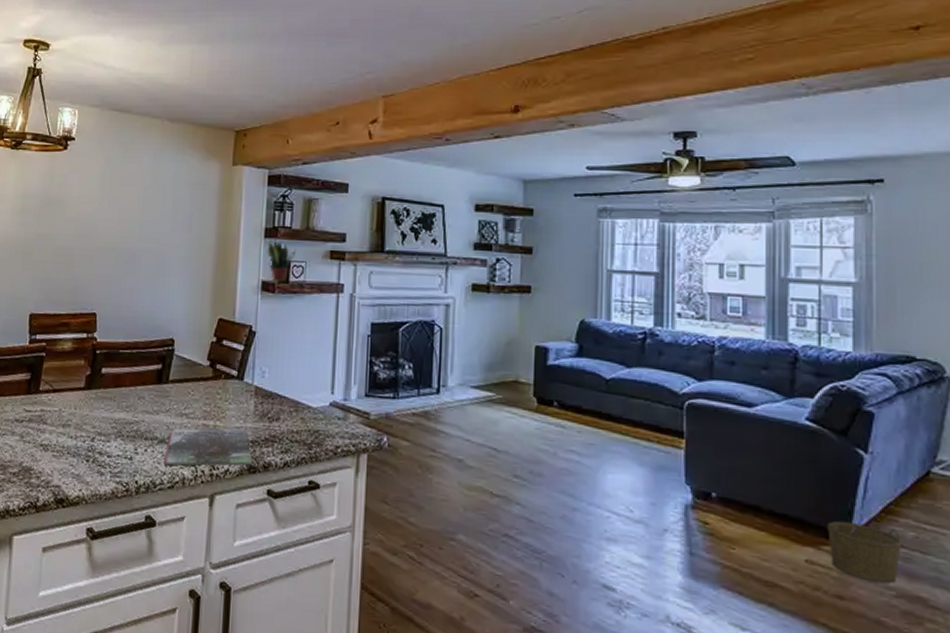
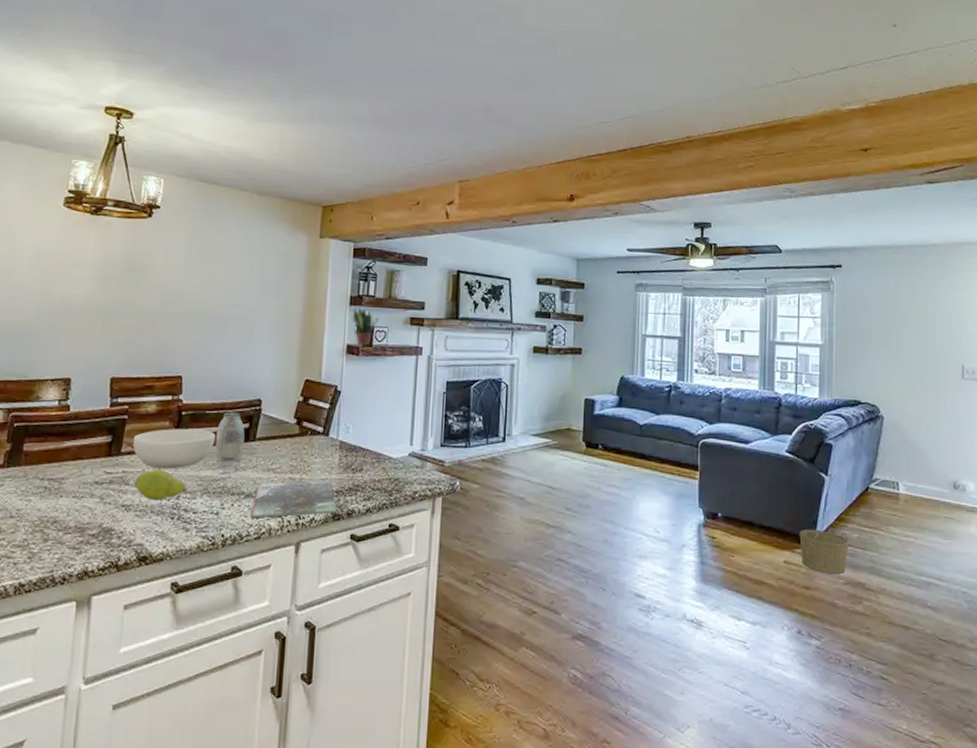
bowl: none [50,367,129,410] -> present [132,428,215,469]
fruit: none [52,408,102,442] -> present [134,469,187,501]
vase: none [128,351,158,416] -> present [215,412,245,473]

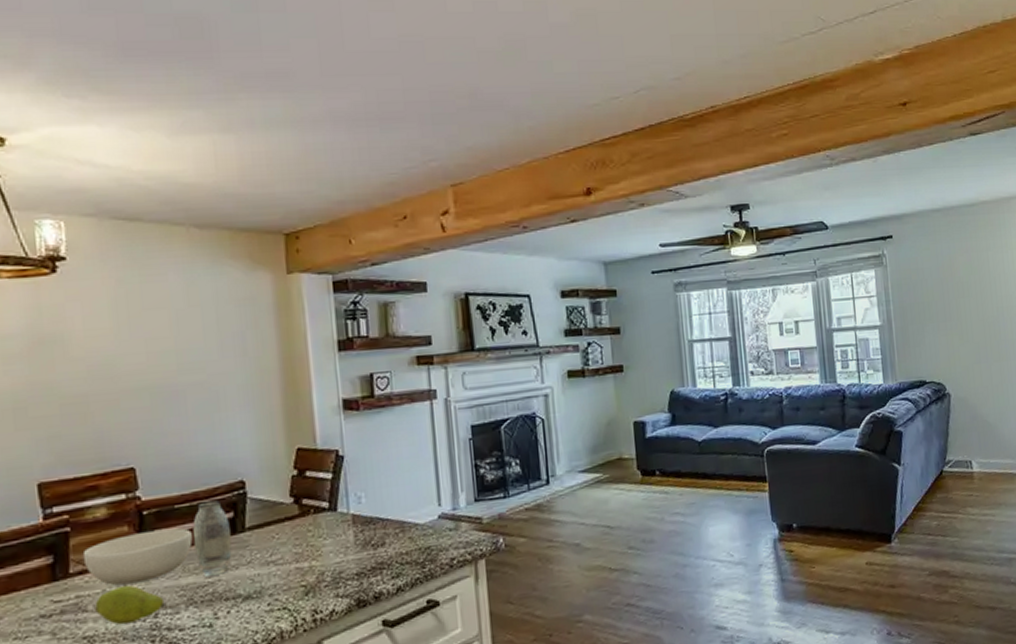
magazine: present [251,480,337,518] -> none [254,563,362,624]
potted plant: present [353,307,379,345] -> none [344,351,378,397]
basket: present [799,529,850,575] -> none [878,522,930,568]

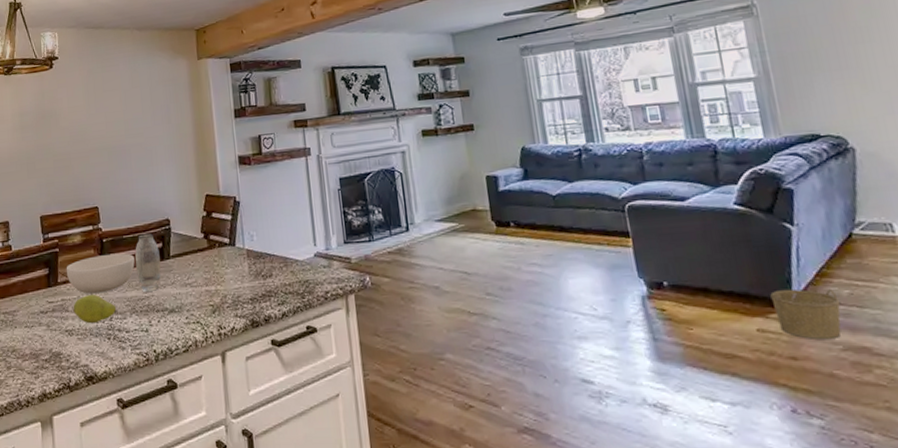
basket: none [878,522,930,568] -> present [770,289,842,340]

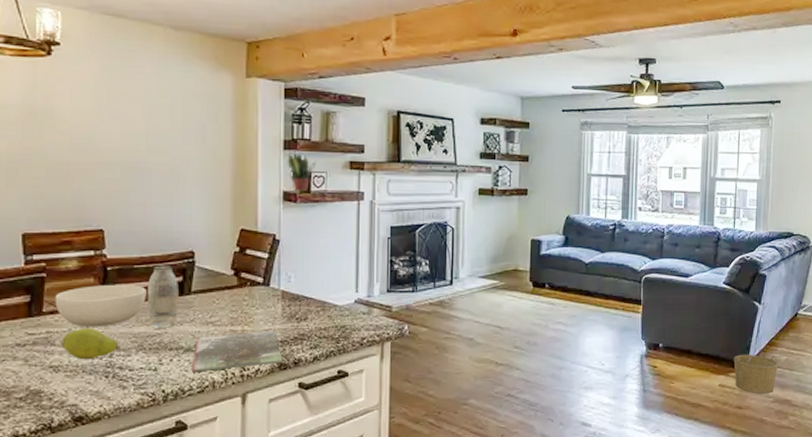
magazine: none [176,289,255,332] -> present [192,331,283,372]
potted plant: none [239,118,264,154] -> present [288,151,316,191]

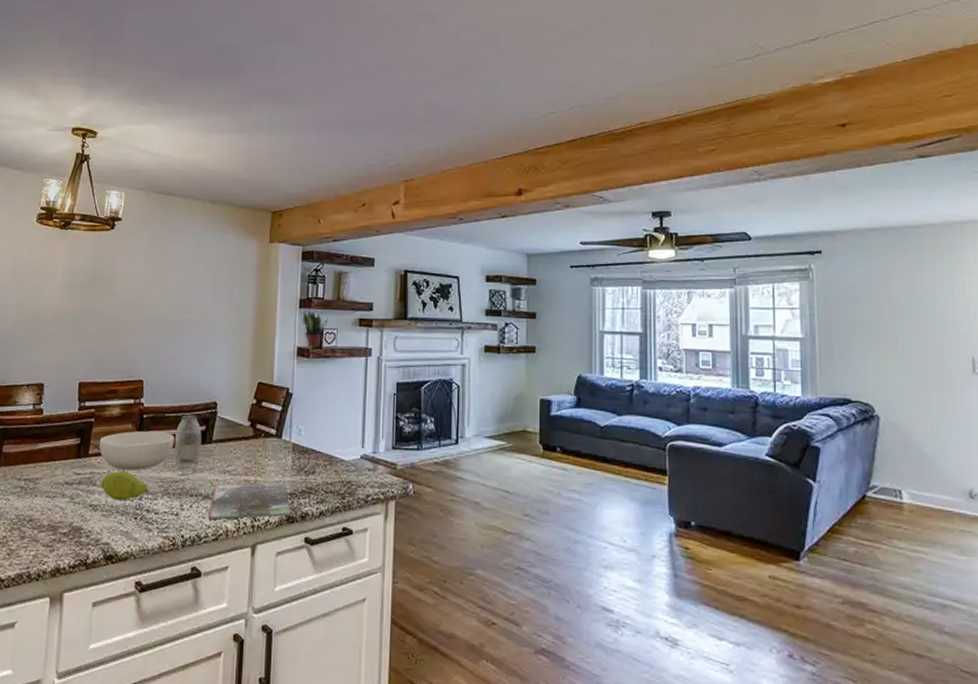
basket: present [733,354,779,394] -> none [786,541,846,593]

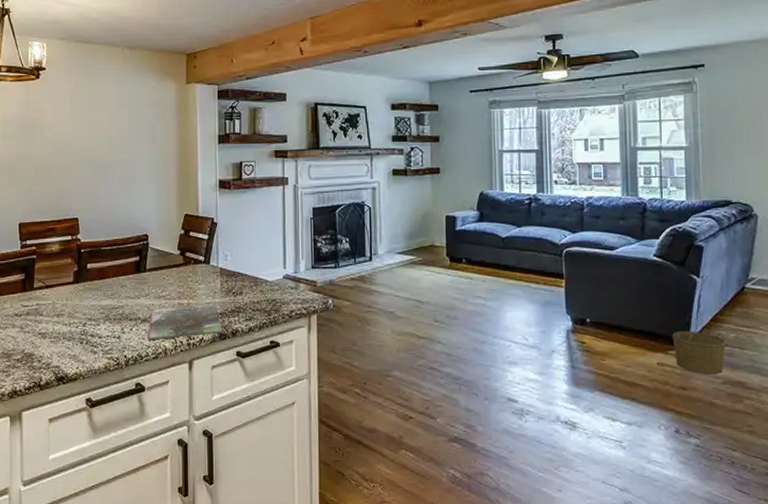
bowl: present [99,430,174,470] -> none [42,263,111,300]
fruit: present [101,470,149,501] -> none [47,300,92,328]
vase: present [174,415,202,475] -> none [111,247,136,301]
potted plant: present [303,309,328,347] -> none [222,144,246,179]
basket: none [786,541,846,593] -> present [672,330,727,375]

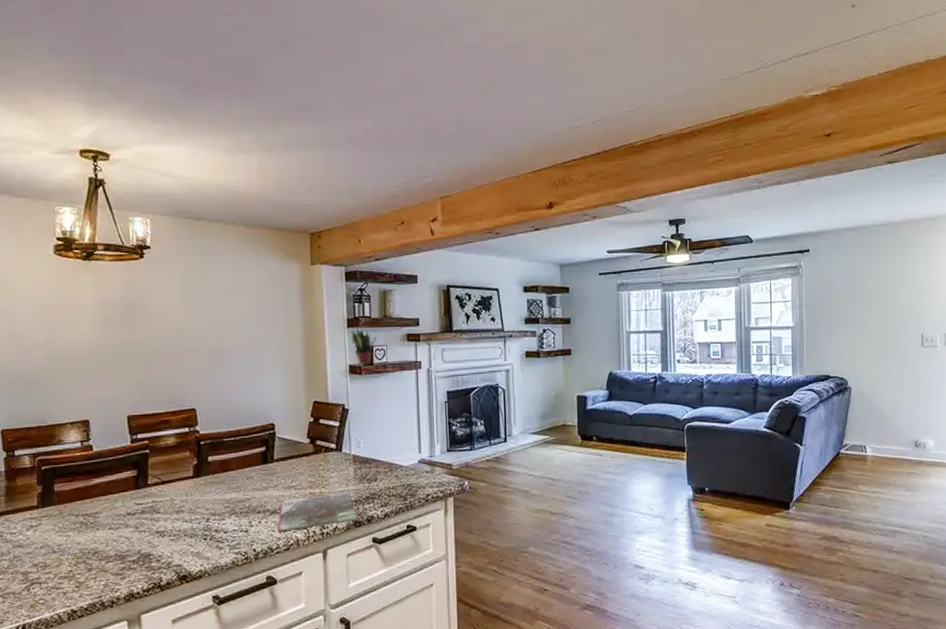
potted plant: none [222,144,246,179] -> present [352,328,377,364]
basket: present [672,330,727,375] -> none [779,494,824,532]

